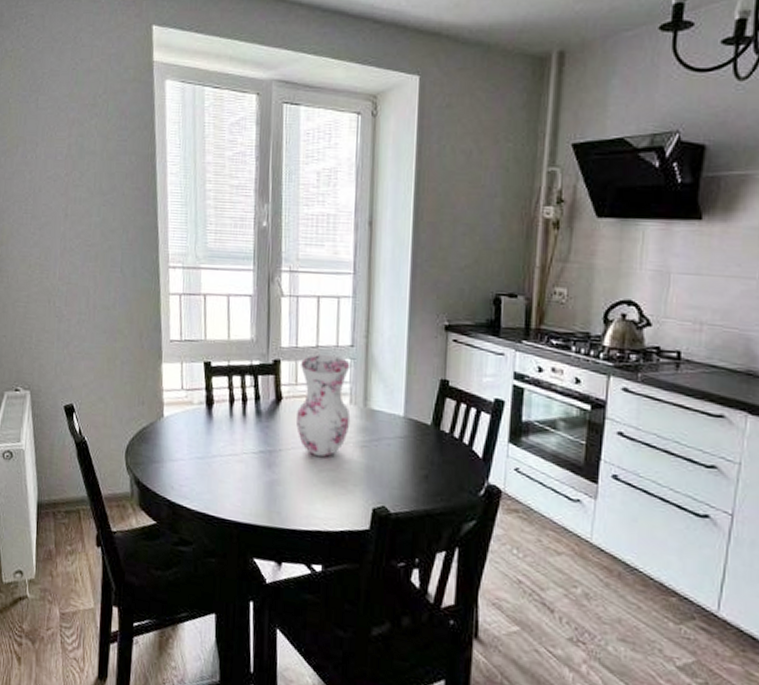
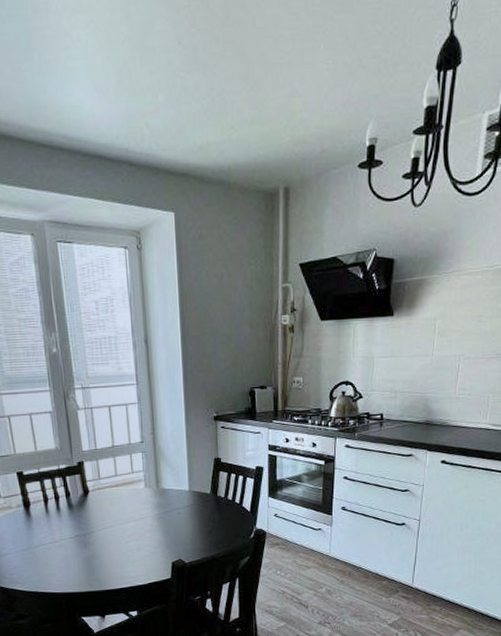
vase: present [295,353,351,457] -> none [100,451,147,531]

